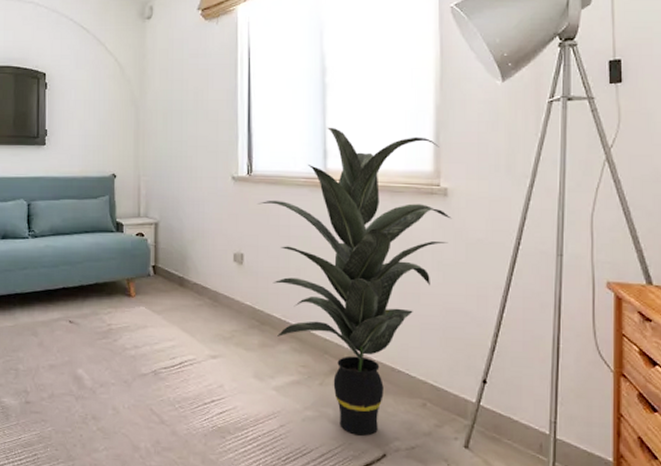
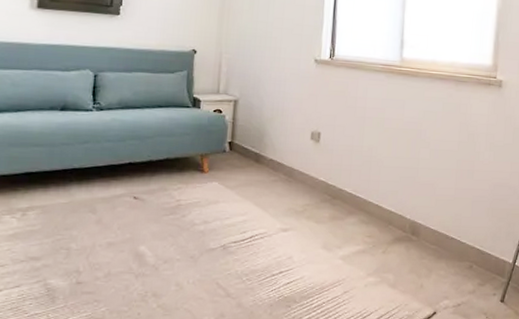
indoor plant: present [258,127,451,436] -> none [337,20,504,297]

